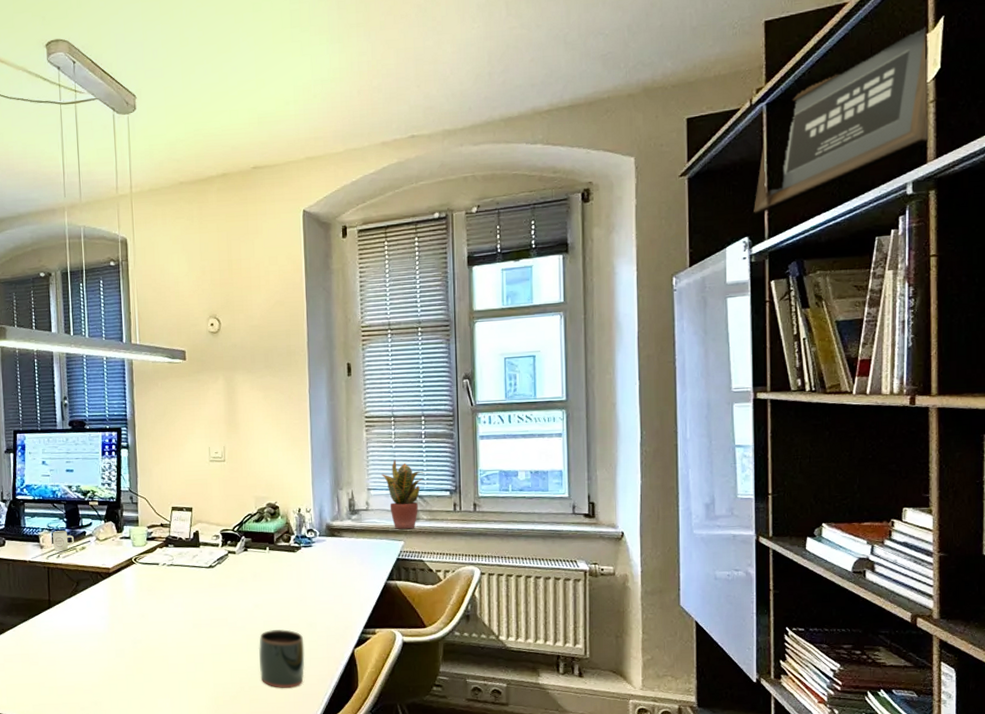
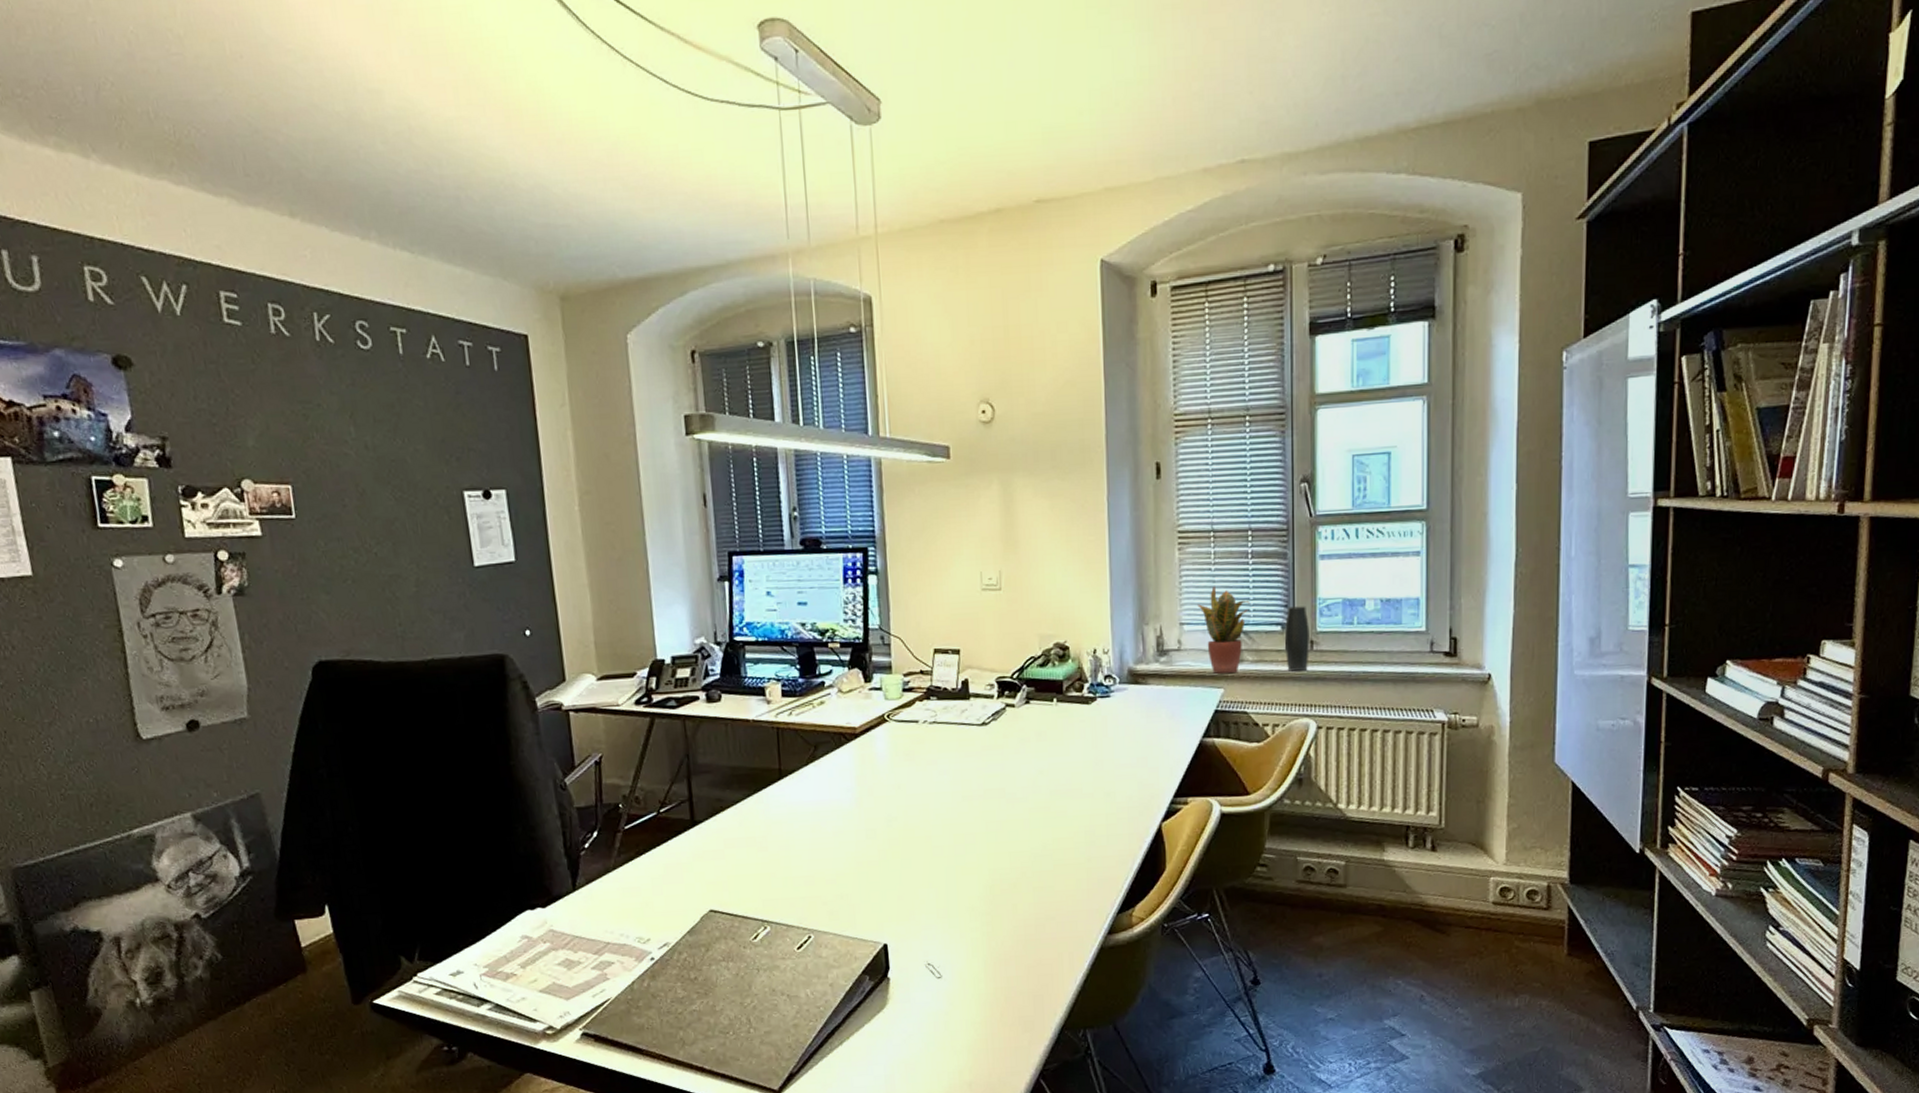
mug: present [52,530,74,552] -> none [781,680,810,708]
mug: present [258,629,305,688] -> none [1043,800,1101,872]
vase: none [452,476,474,528] -> present [1284,606,1311,671]
picture frame: present [754,27,929,215] -> none [1665,24,1890,271]

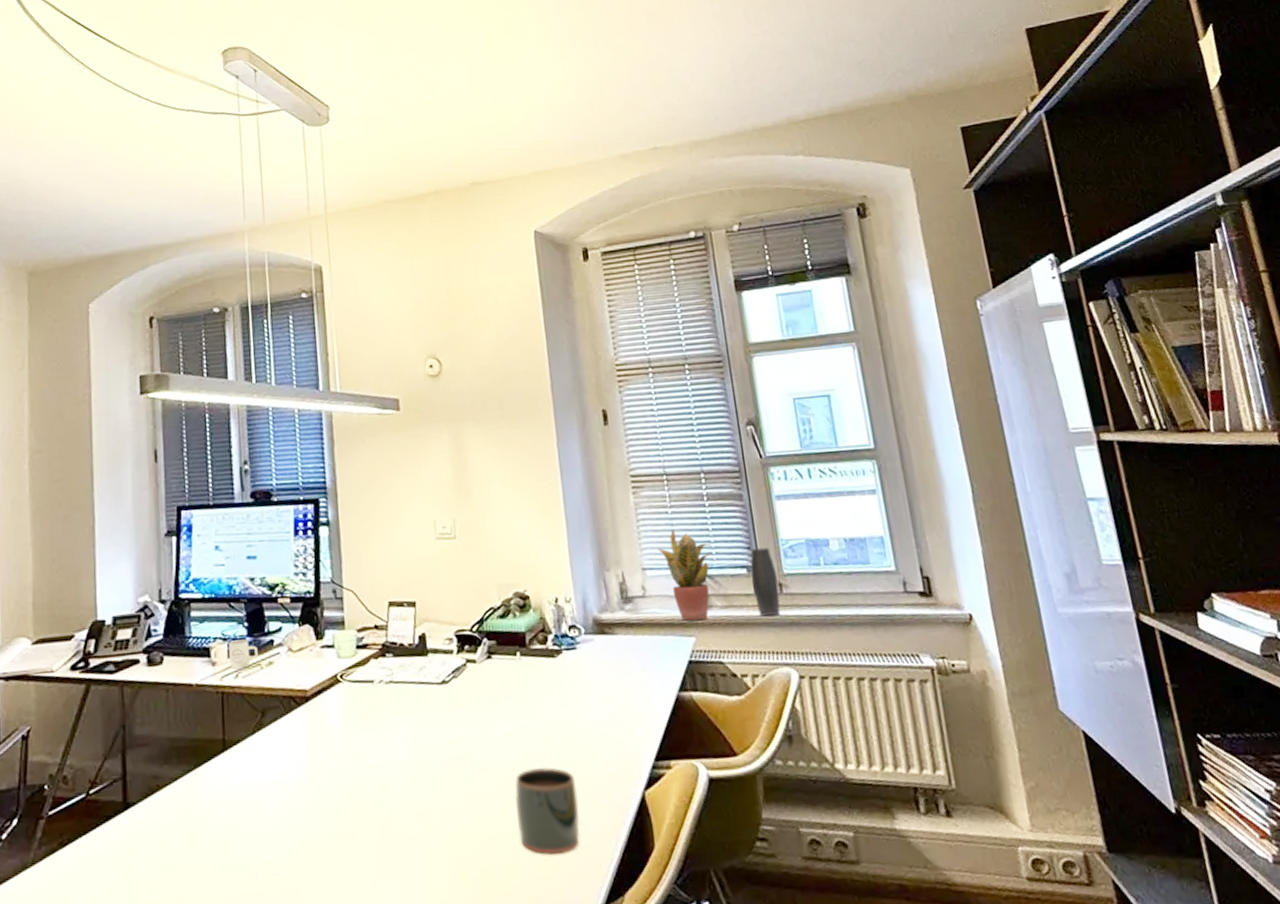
mug: none [781,680,810,708] -> present [228,639,258,670]
mug: none [1043,800,1101,872] -> present [514,767,580,854]

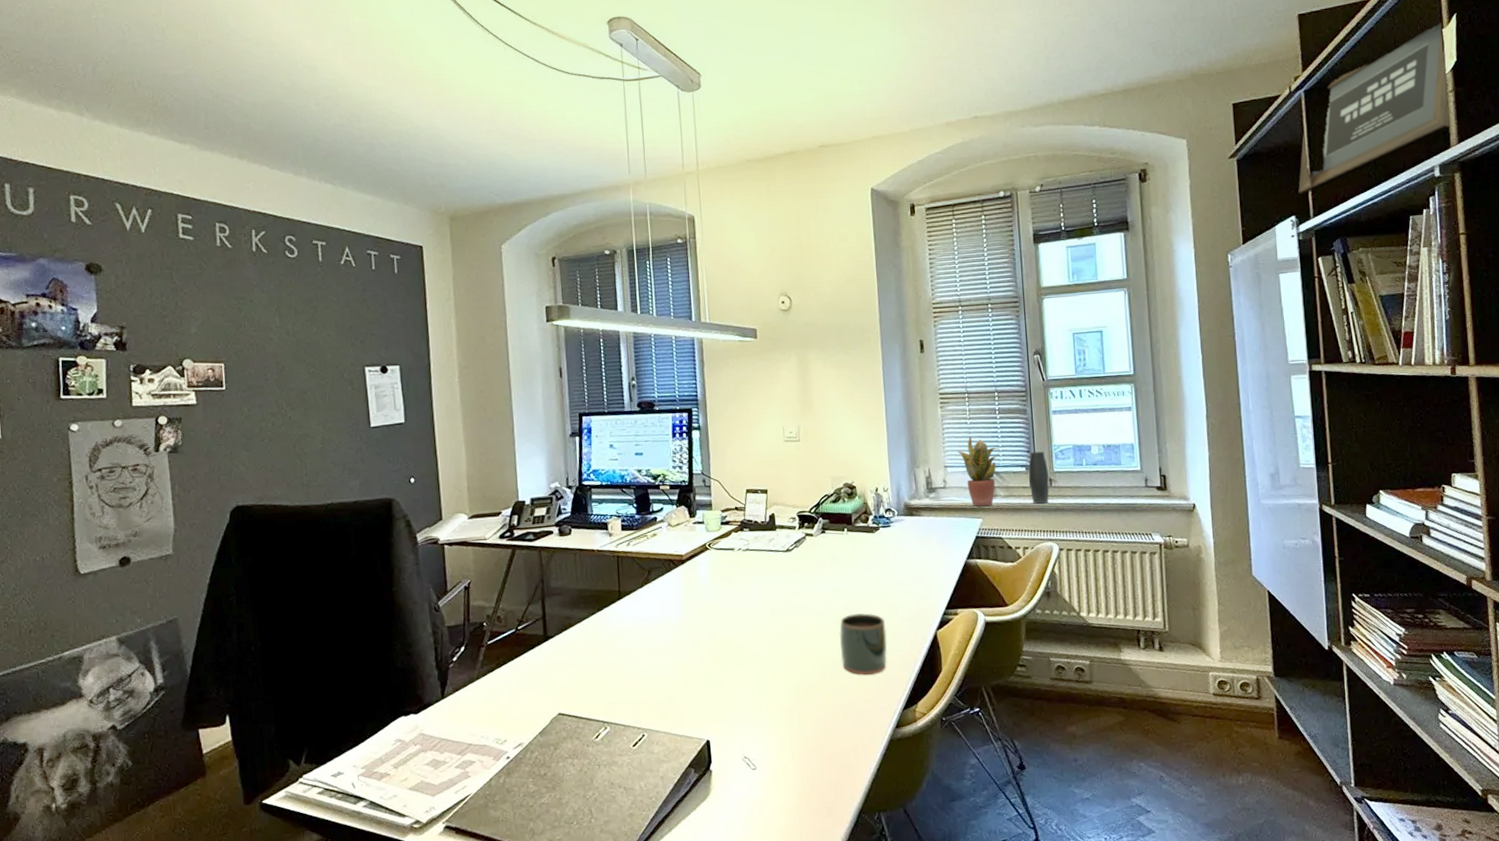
mug: present [228,639,258,670] -> none [621,516,645,539]
picture frame: none [1049,35,1228,229] -> present [1298,23,1451,195]

